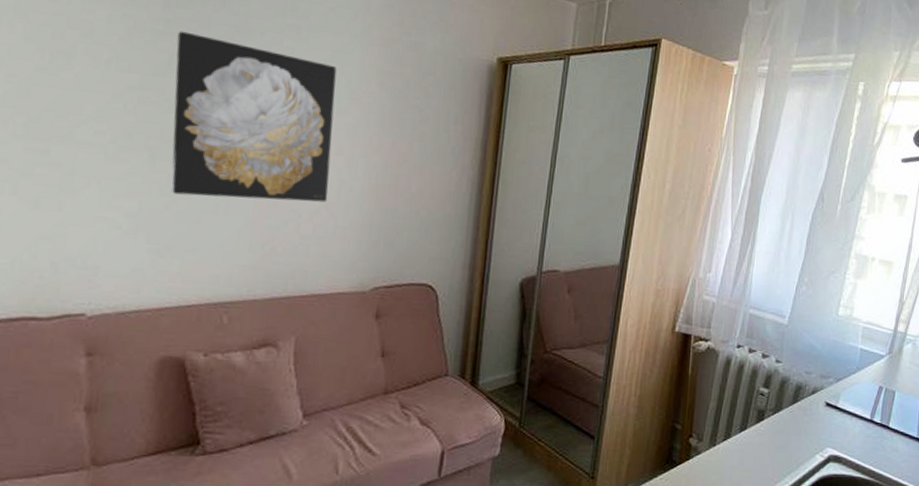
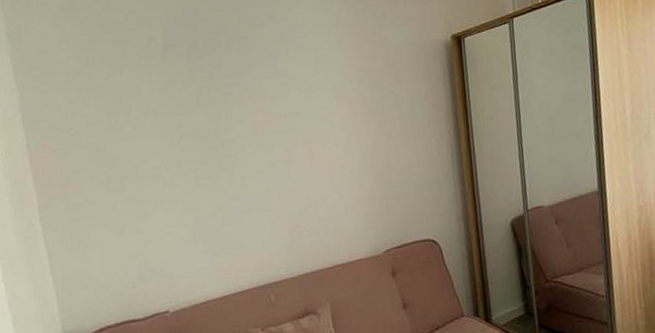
wall art: present [170,31,337,202] -> none [200,74,335,203]

